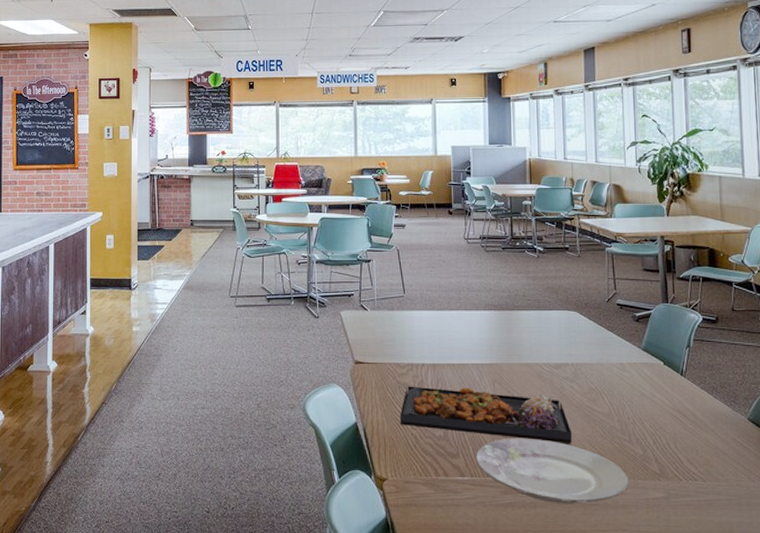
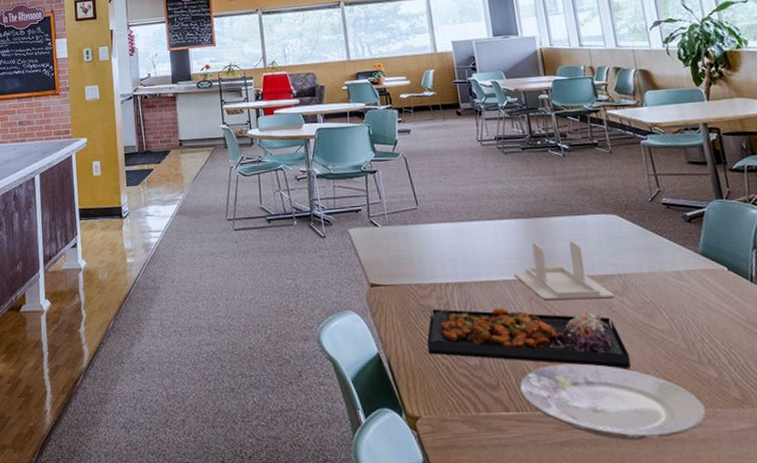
napkin holder: none [482,332,566,383] -> present [514,241,614,300]

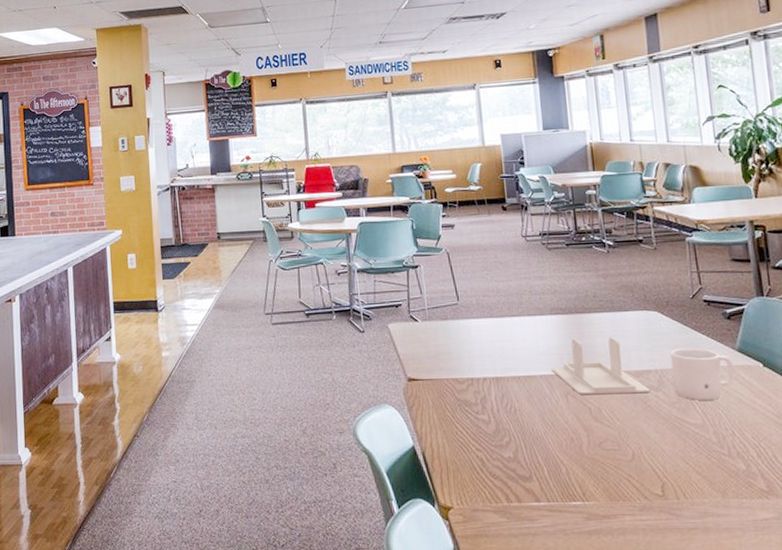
food tray: present [427,308,631,368] -> none [462,402,662,460]
plate: present [518,364,707,439] -> none [550,457,733,528]
mug: none [631,251,700,306] -> present [669,347,735,400]

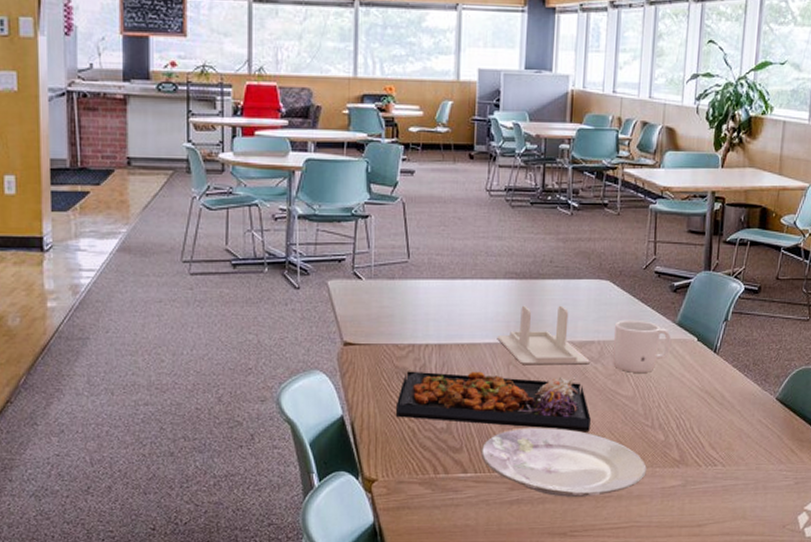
food tray: none [462,402,662,460] -> present [396,371,591,431]
plate: none [550,457,733,528] -> present [481,428,648,497]

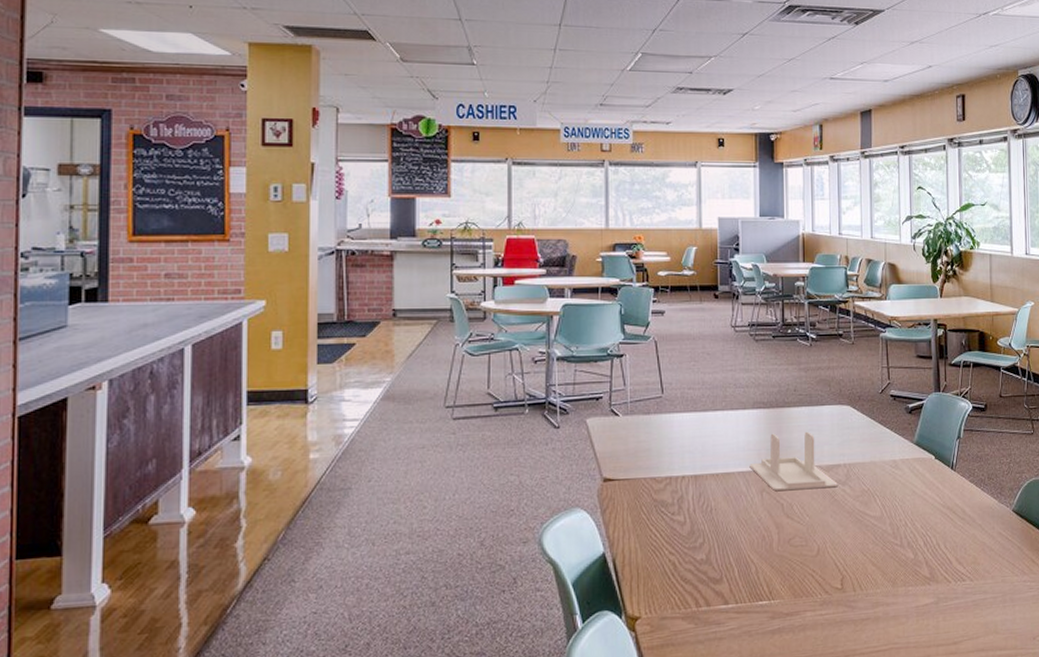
food tray: present [396,371,591,431] -> none [657,498,843,555]
plate: present [481,428,648,497] -> none [740,552,901,623]
mug: present [613,319,672,373] -> none [857,441,912,493]

